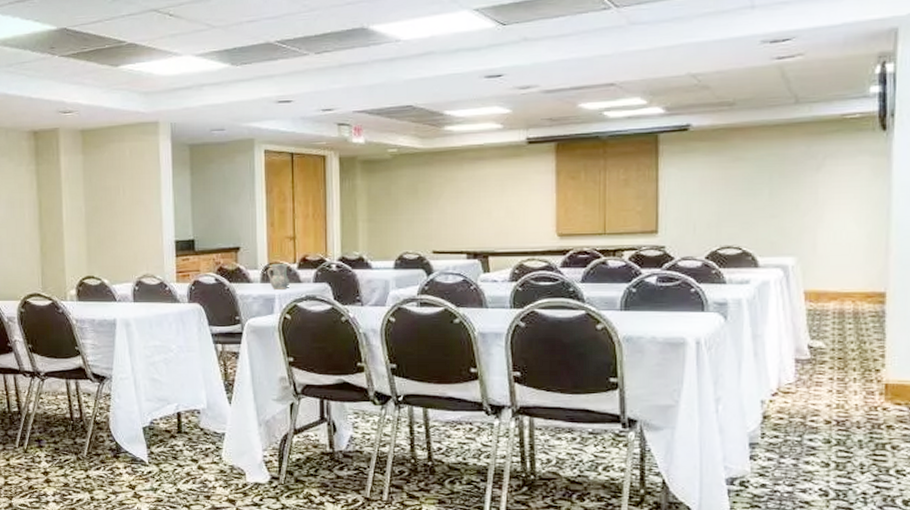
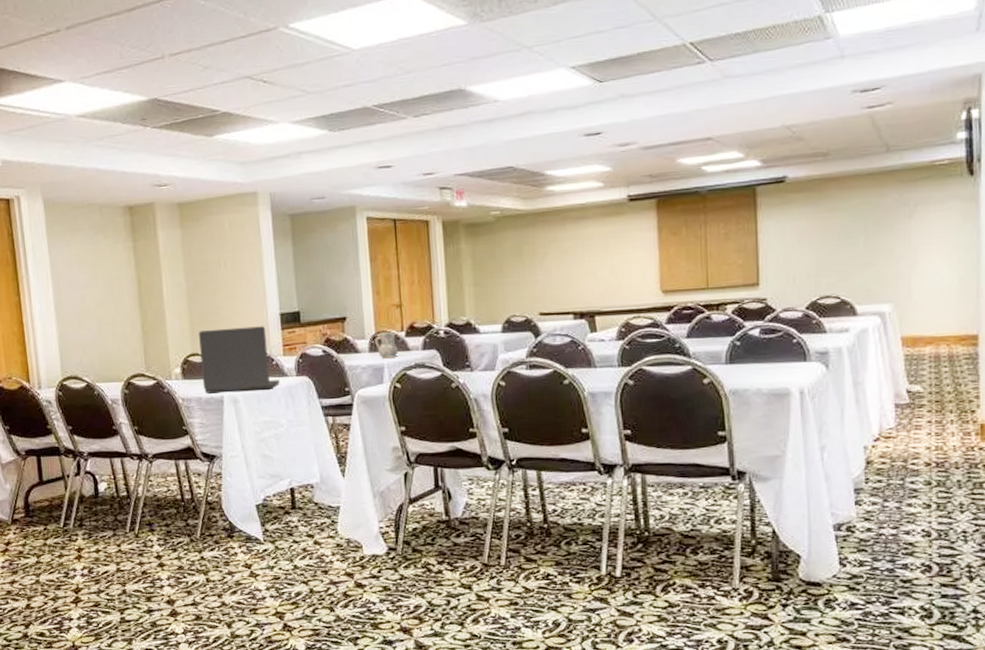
laptop: none [95,252,171,316] -> present [199,326,280,394]

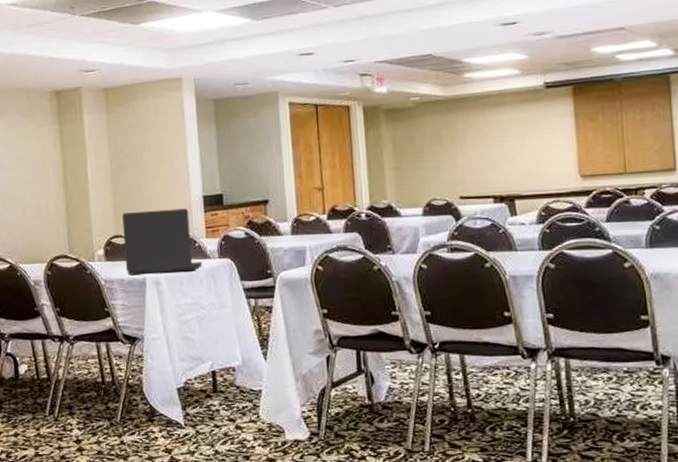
pitcher: present [375,331,399,360] -> none [297,214,321,242]

